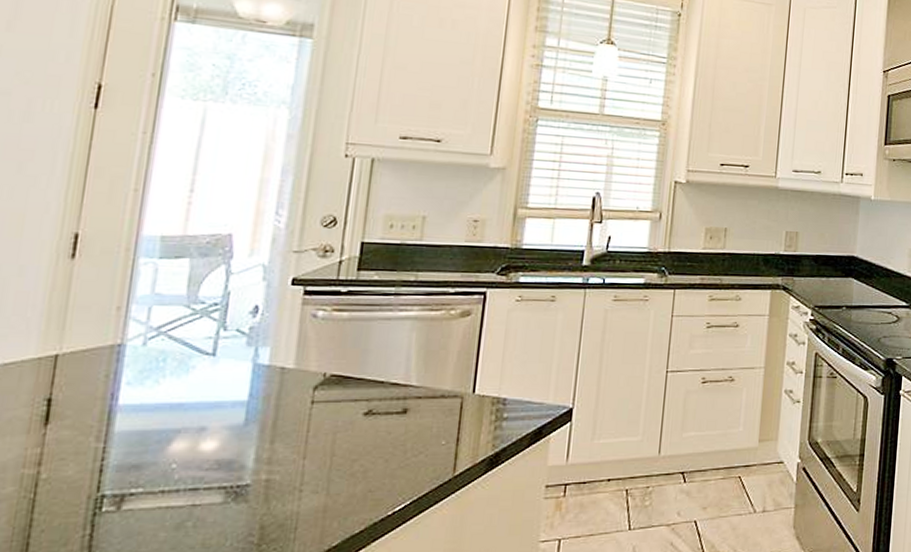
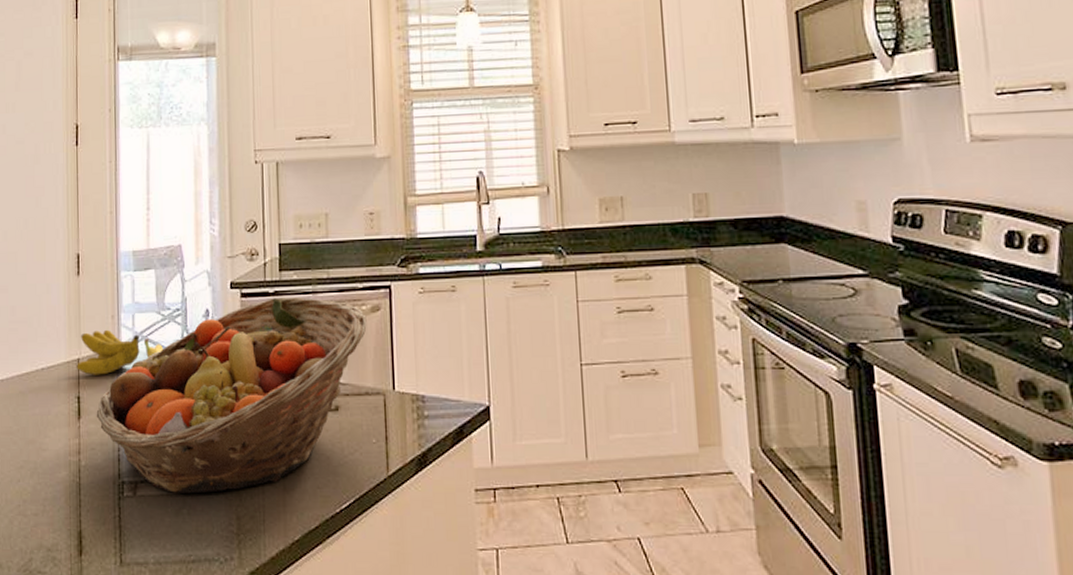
banana: none [52,322,189,374] -> present [77,329,164,375]
fruit basket: none [74,297,454,505] -> present [96,296,367,494]

